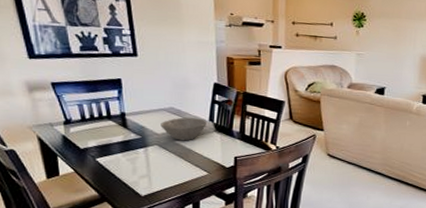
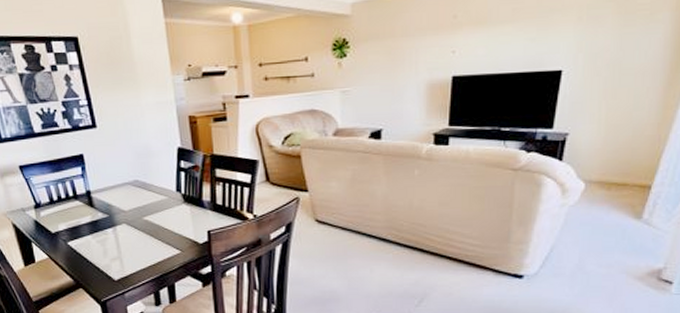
bowl: present [160,117,208,141] -> none [126,189,175,217]

